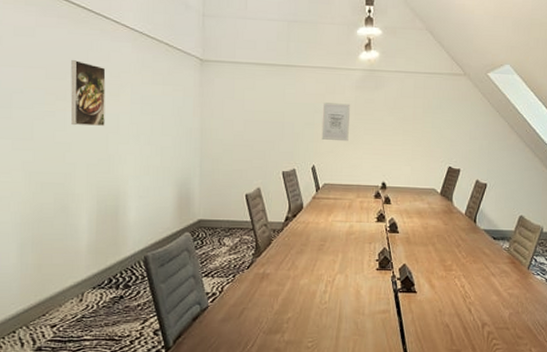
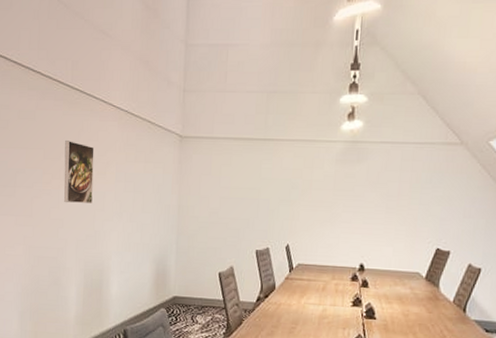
wall art: present [321,102,351,142] -> none [297,178,330,220]

